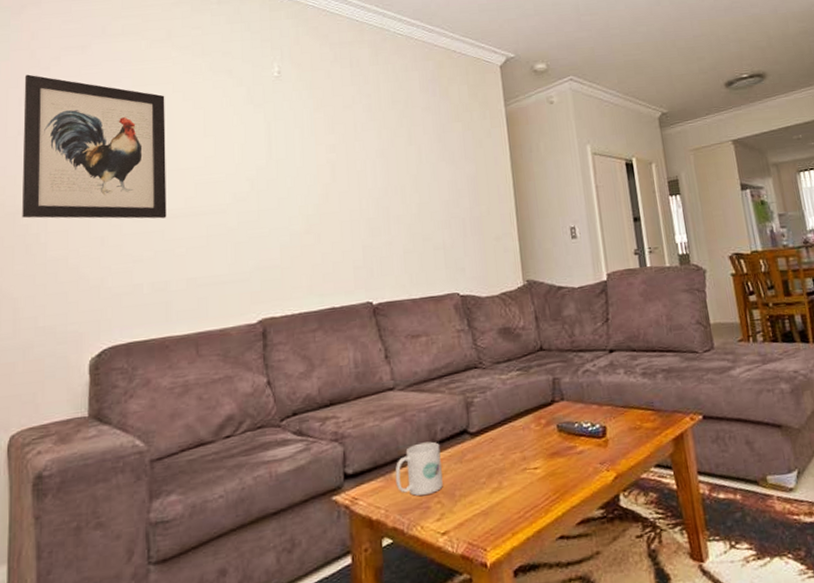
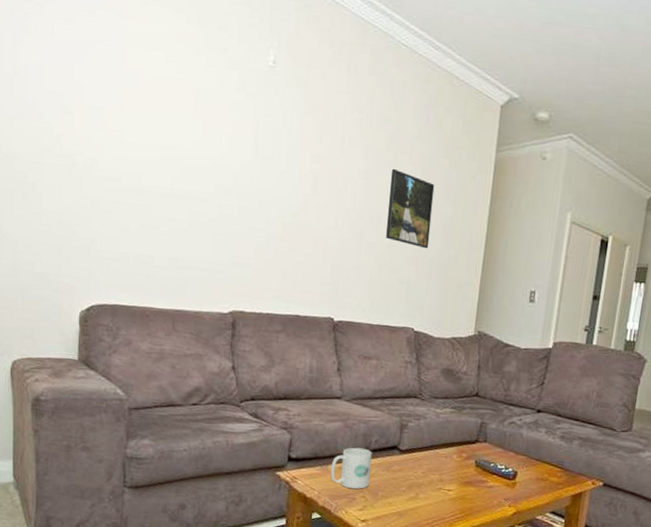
wall art: present [22,74,167,219] -> none [18,7,158,195]
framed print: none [407,141,458,210] -> present [386,168,435,249]

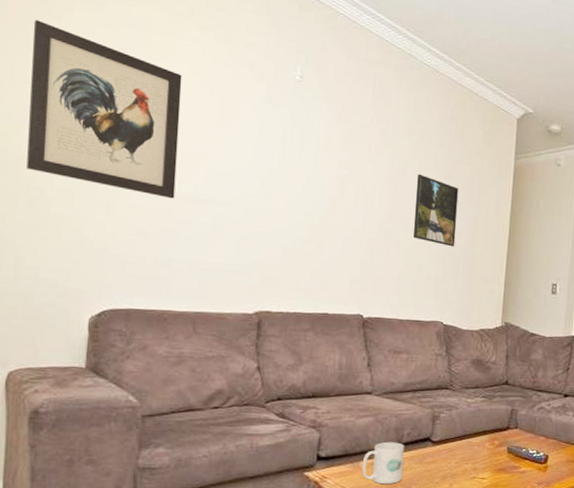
wall art: none [18,7,158,195] -> present [26,19,182,199]

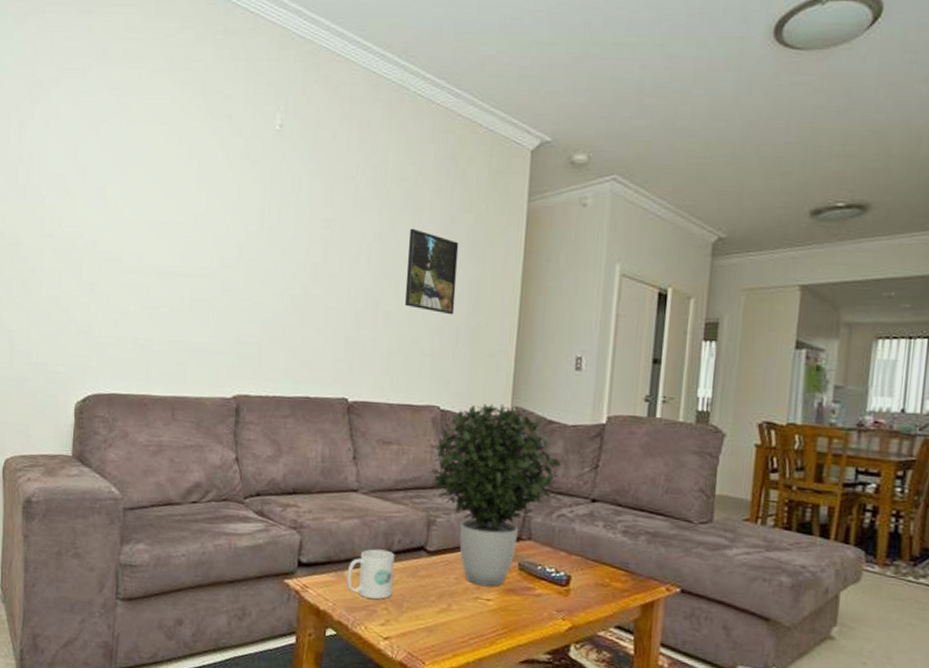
wall art: present [26,19,182,199] -> none [20,95,161,273]
potted plant: none [433,320,541,468] -> present [428,403,561,587]

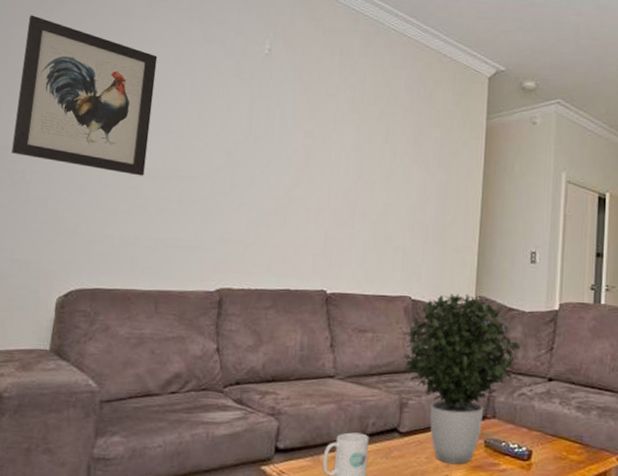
wall art: none [20,95,161,273] -> present [11,15,158,176]
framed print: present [405,228,459,315] -> none [379,139,428,215]

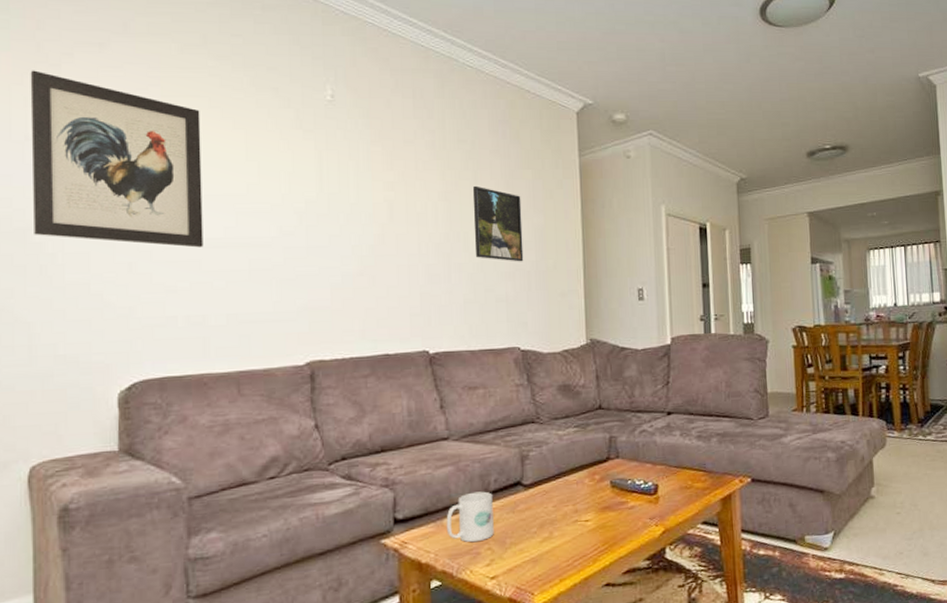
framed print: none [379,139,428,215] -> present [472,185,524,262]
potted plant: present [400,293,520,465] -> none [516,338,637,509]

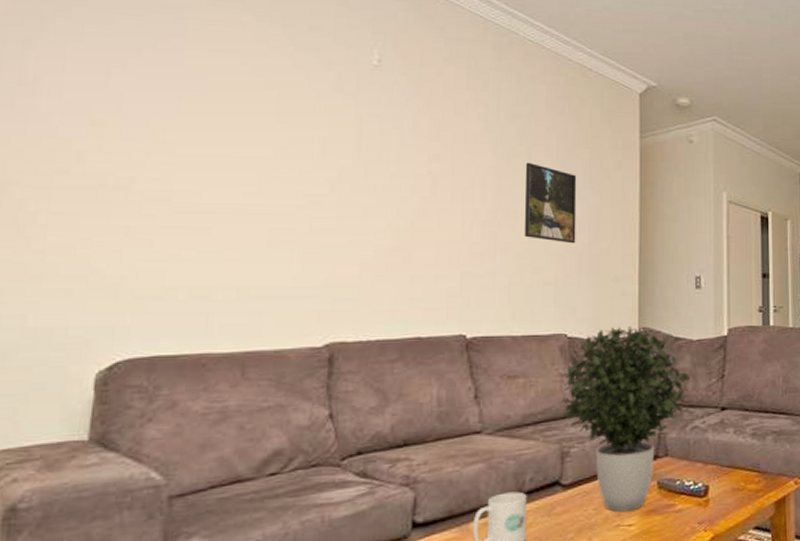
wall art: present [30,70,204,248] -> none [14,11,229,213]
potted plant: none [516,338,637,509] -> present [558,327,690,512]

